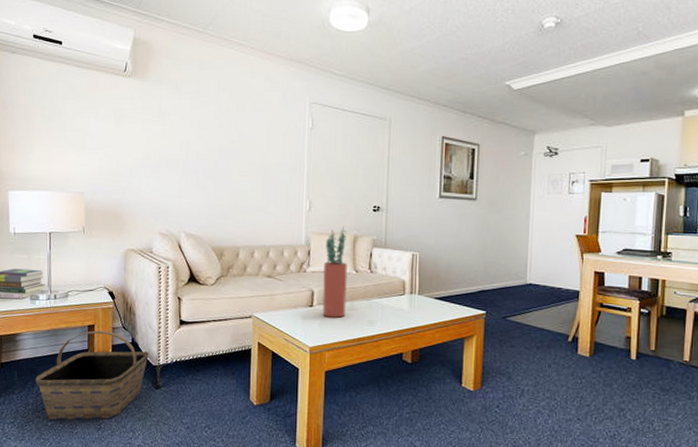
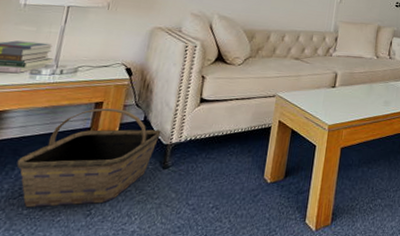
vase: present [322,226,348,318] -> none [343,17,371,98]

